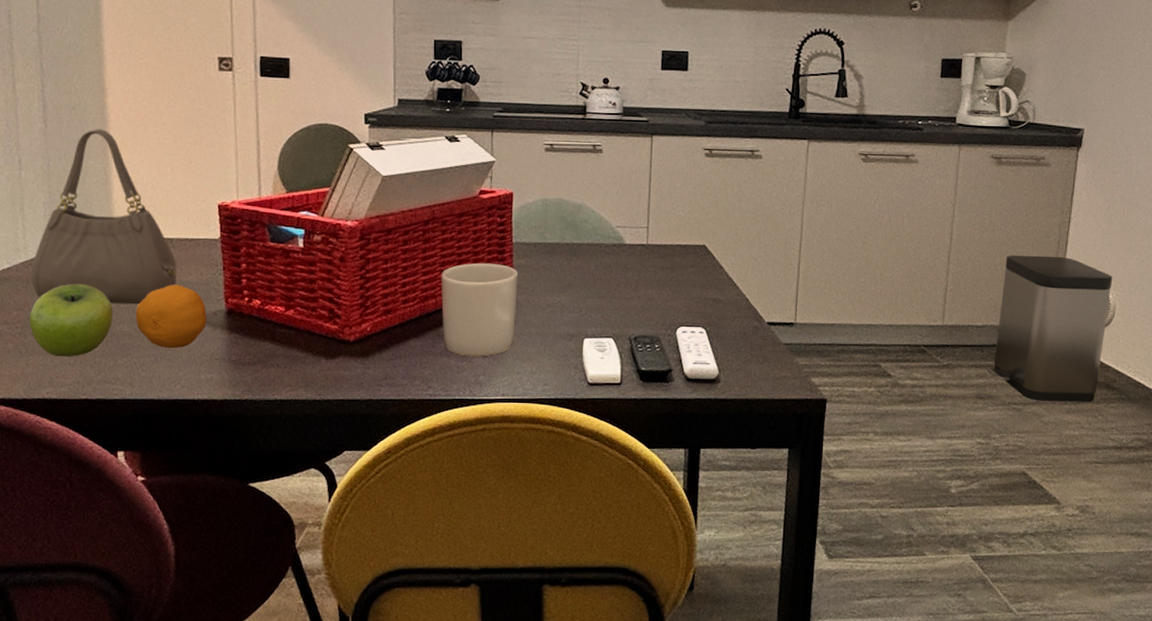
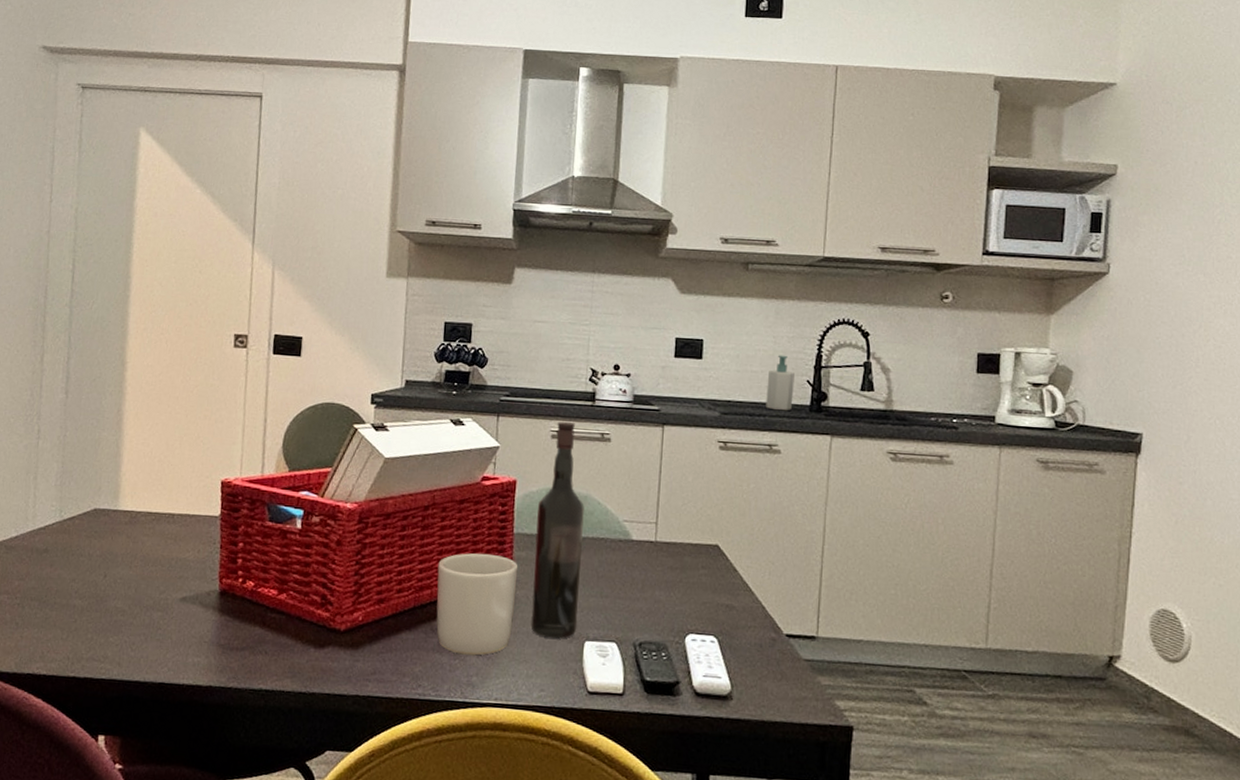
fruit: present [29,283,113,357] -> none [28,555,110,632]
handbag: present [31,129,176,305] -> none [35,401,176,581]
fruit: present [136,285,207,349] -> none [130,561,200,629]
wine bottle: none [533,135,579,337] -> present [531,422,584,638]
soap bottle: none [748,65,775,119] -> present [766,355,795,411]
pedal bin: present [986,255,1113,402] -> none [1039,571,1186,750]

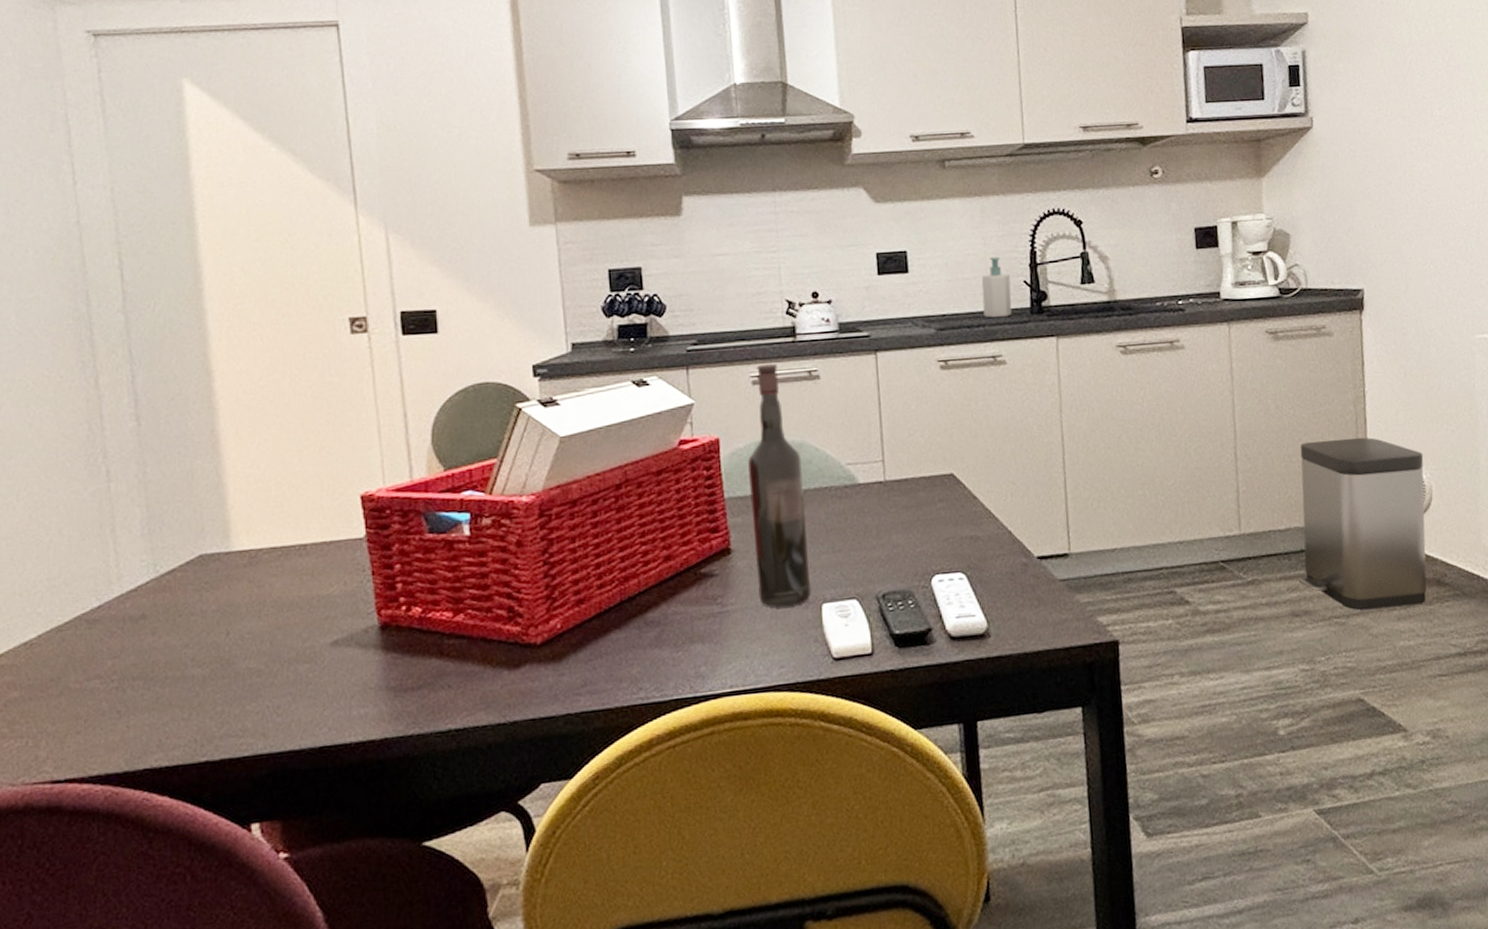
mug: present [436,552,518,656] -> none [641,525,739,645]
pedal bin: none [1039,571,1186,750] -> present [1297,437,1427,610]

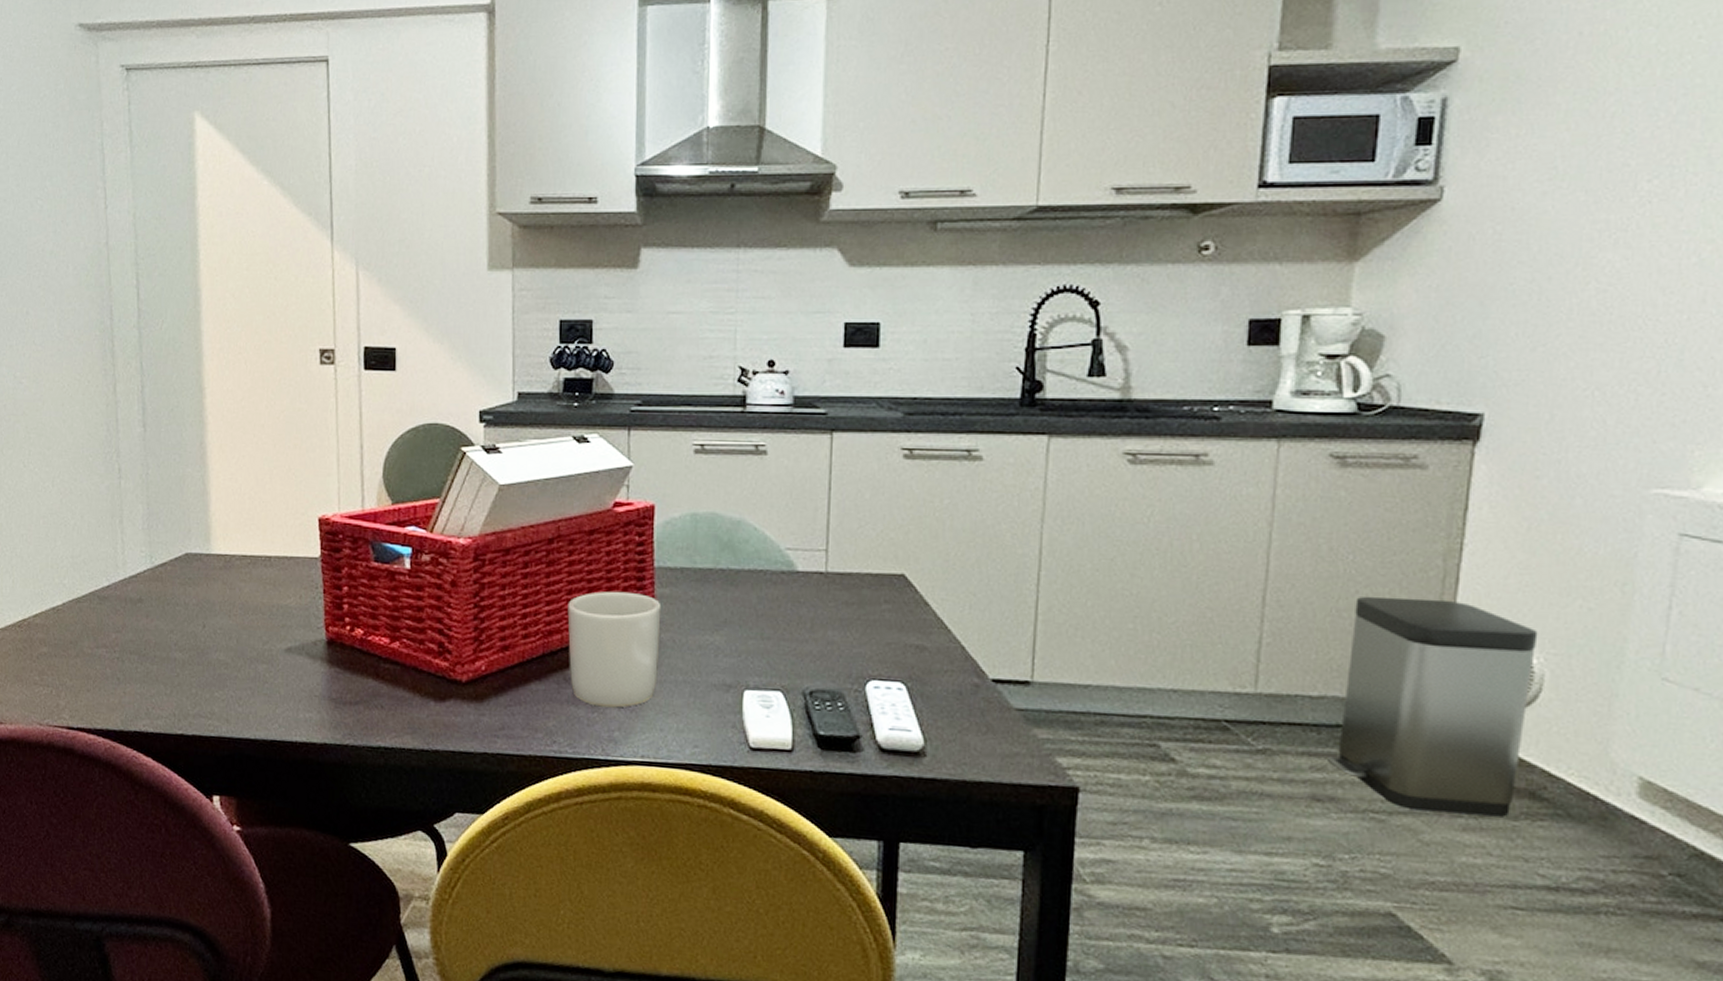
mug: none [641,525,739,645] -> present [567,591,662,708]
wine bottle: present [748,364,812,608] -> none [679,433,738,687]
soap bottle: present [981,256,1012,318] -> none [962,336,1000,407]

